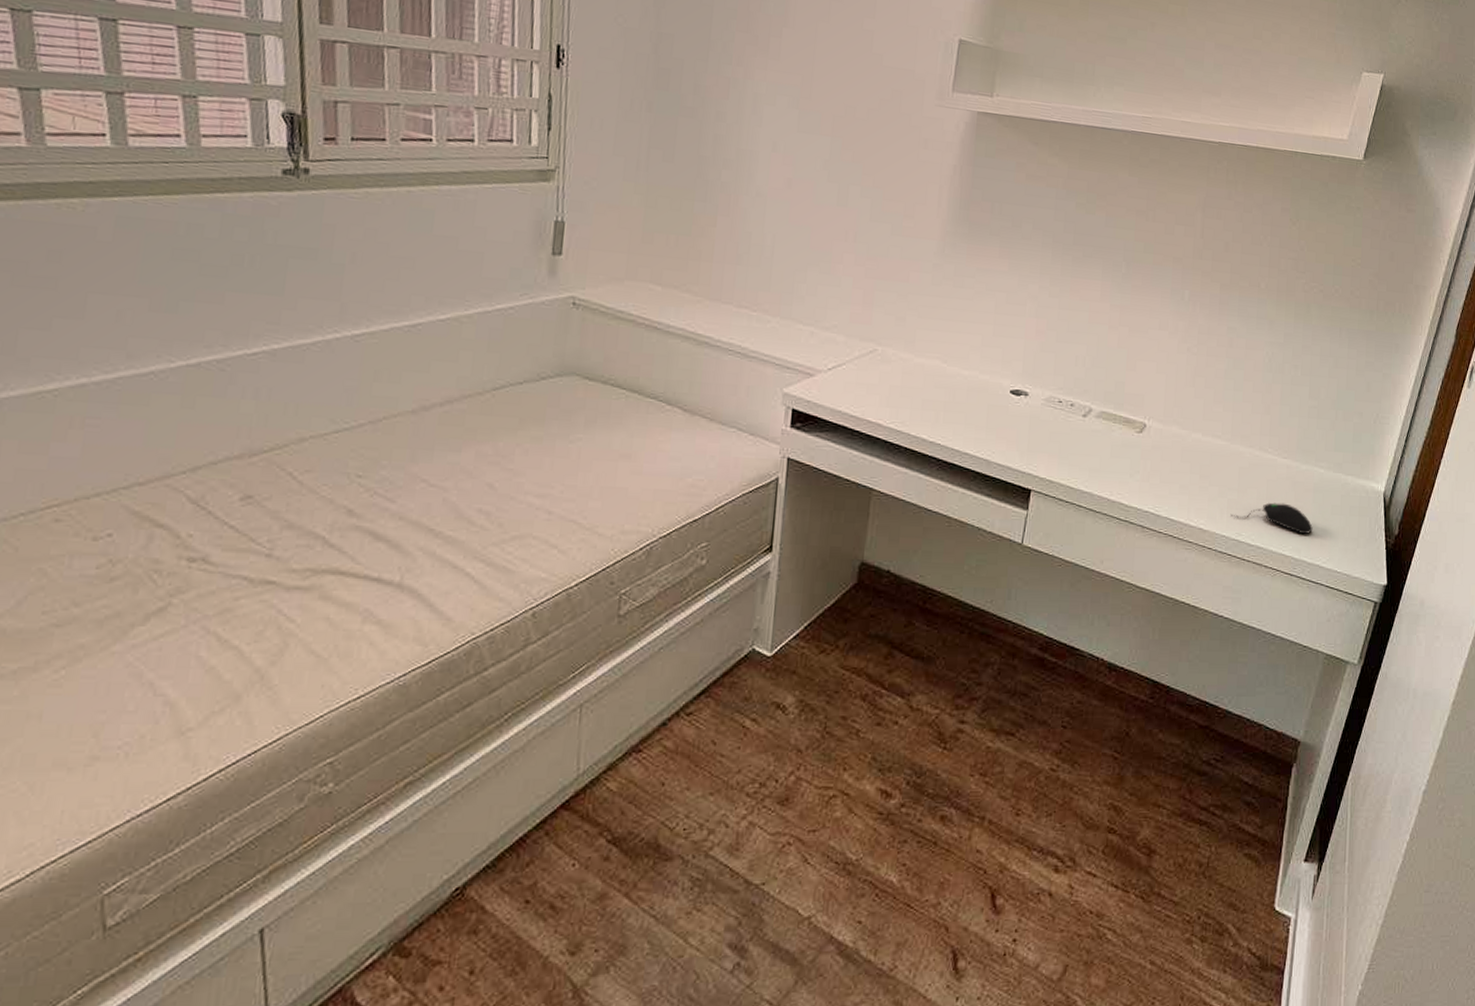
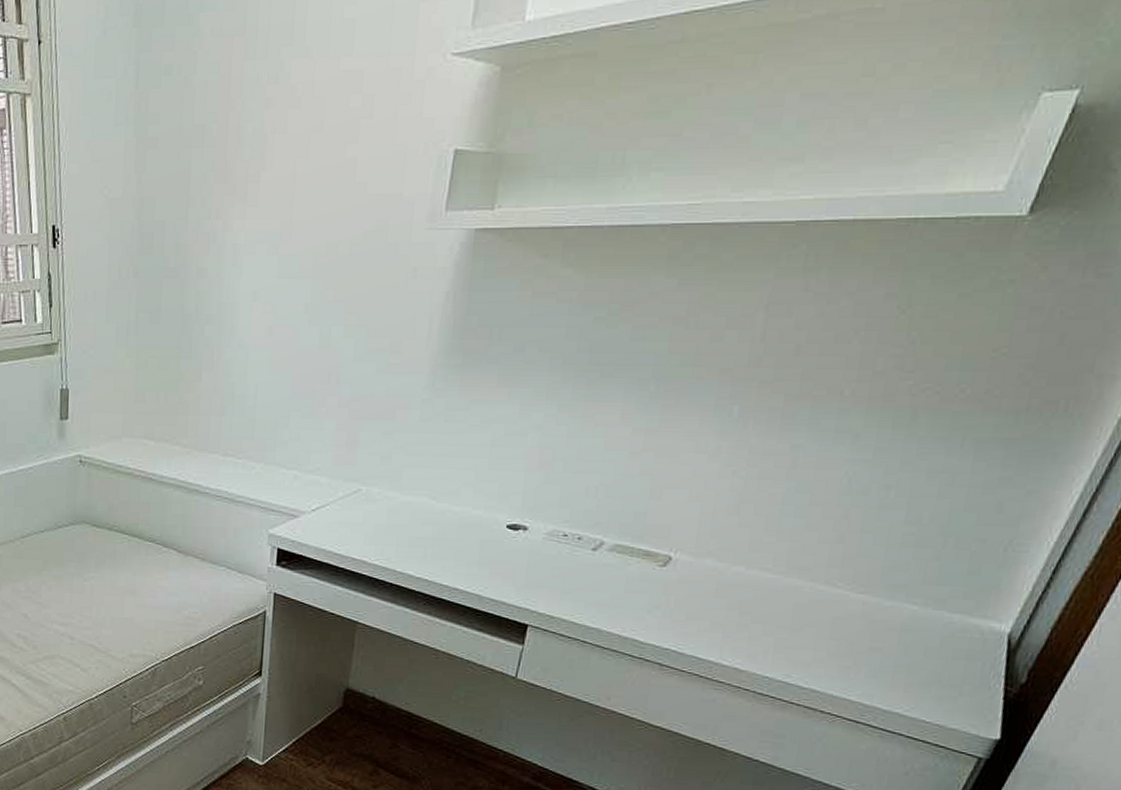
computer mouse: present [1230,502,1313,535] -> none [777,642,894,679]

